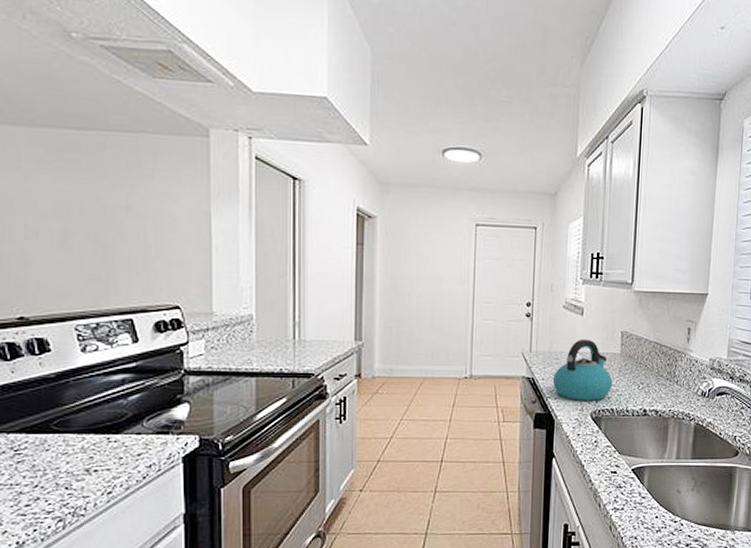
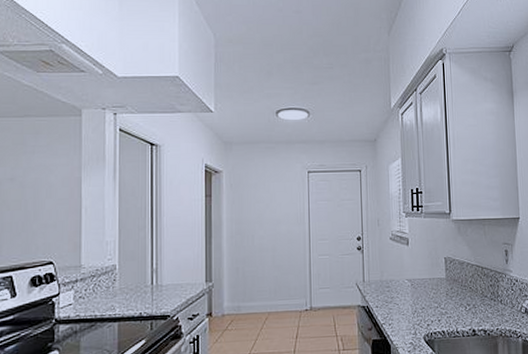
kettle: present [552,339,613,401] -> none [385,266,442,325]

